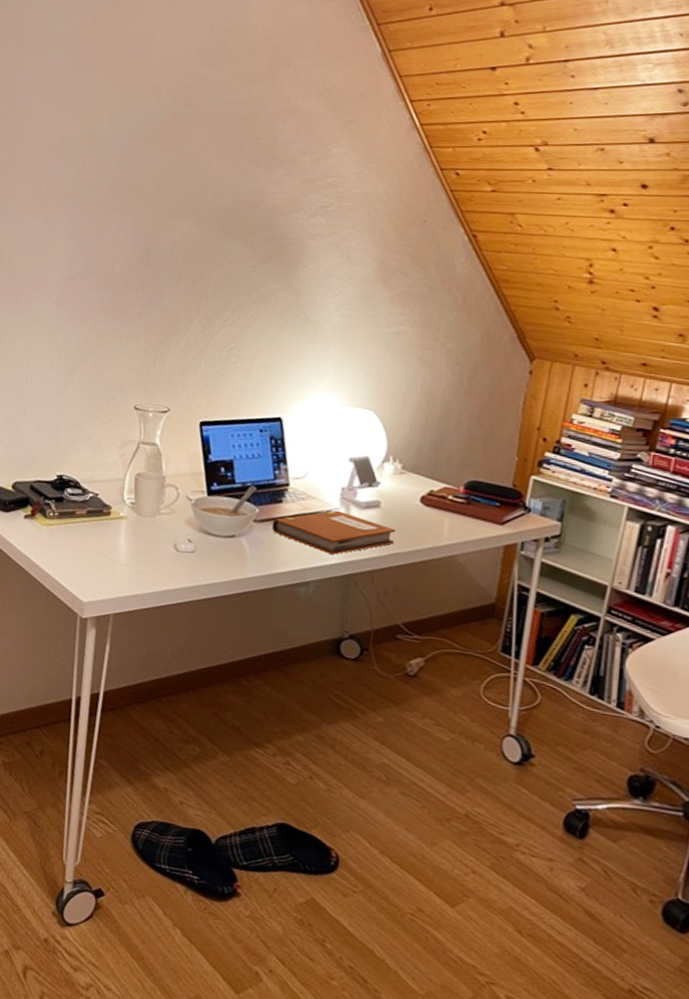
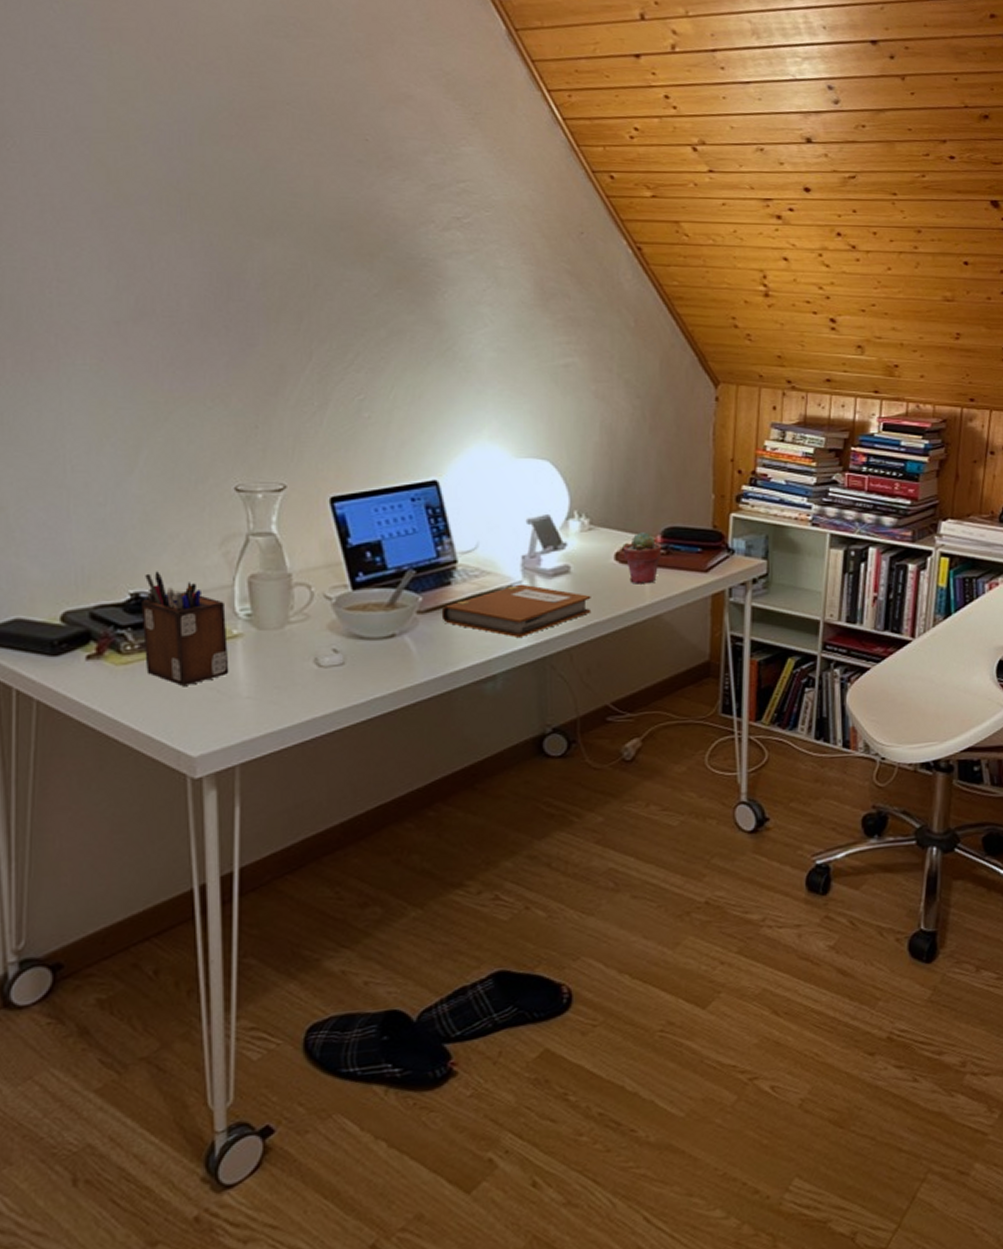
desk organizer: none [61,461,118,549] -> present [141,571,229,686]
potted succulent: none [428,481,464,527] -> present [623,532,662,584]

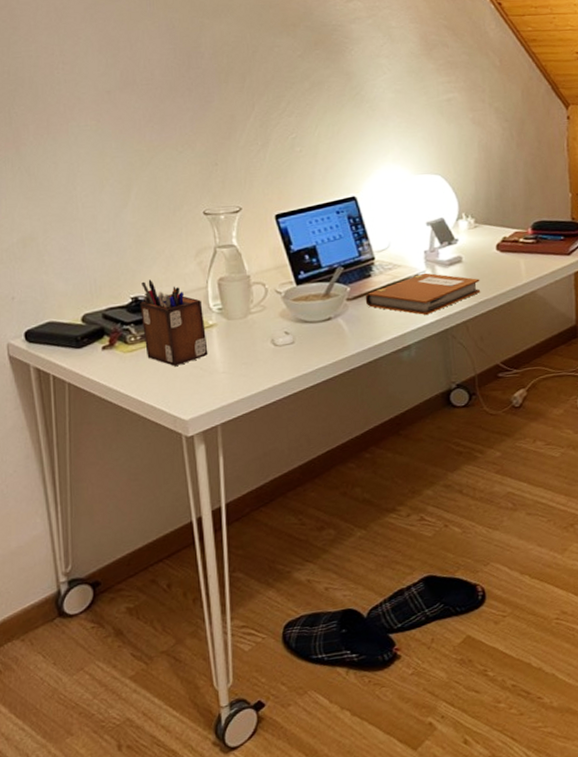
potted succulent: present [623,532,662,584] -> none [502,226,533,268]

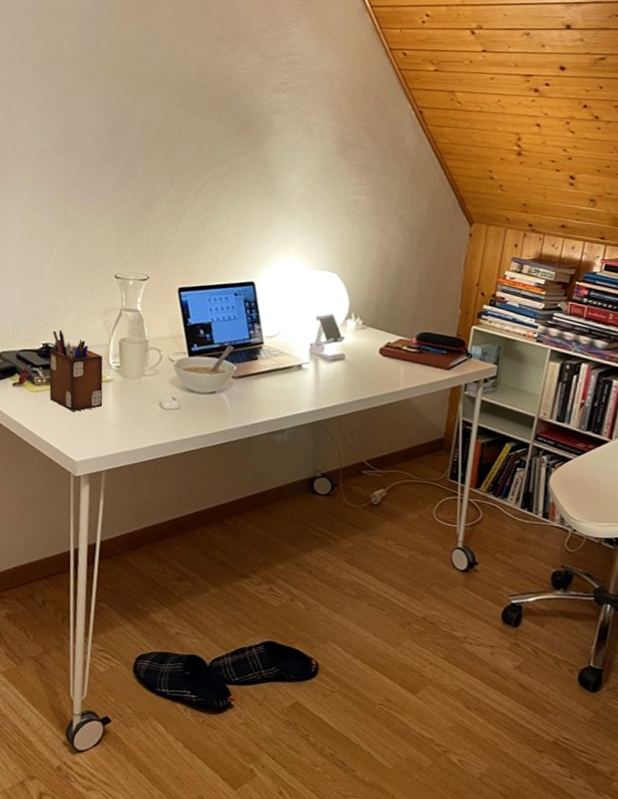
notebook: present [365,272,481,316] -> none [249,364,359,405]

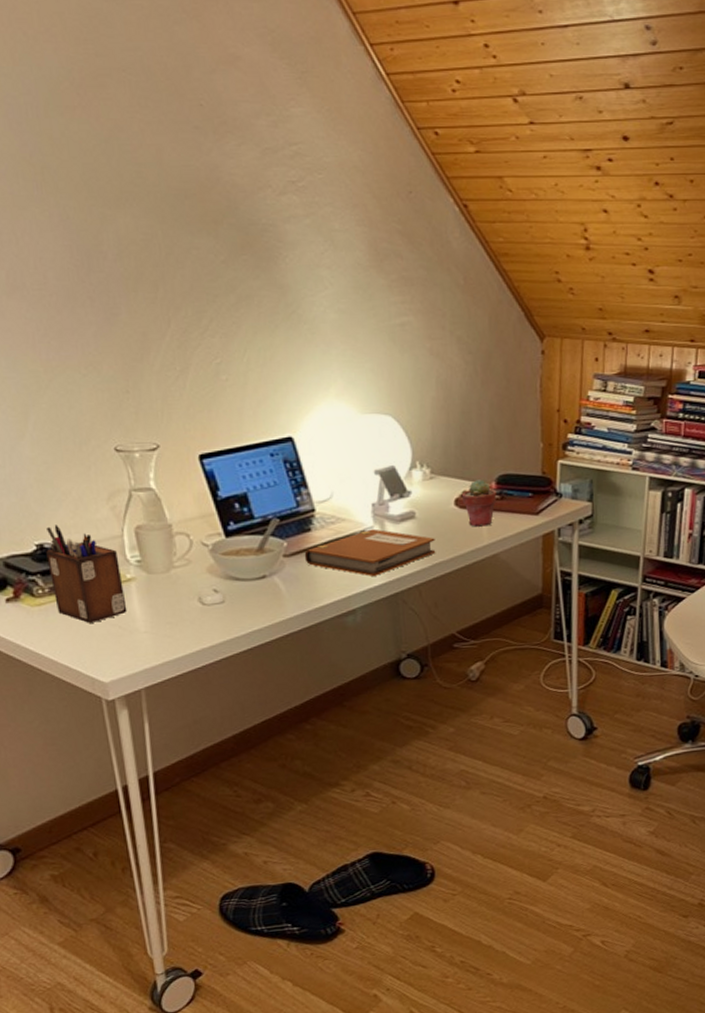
notebook: none [249,364,359,405] -> present [304,528,436,577]
potted succulent: none [385,334,416,374] -> present [461,480,497,527]

